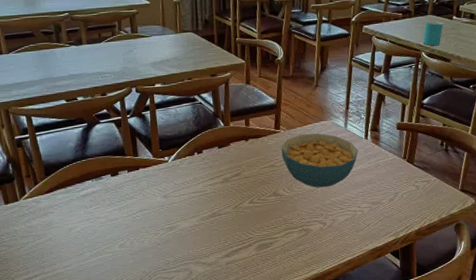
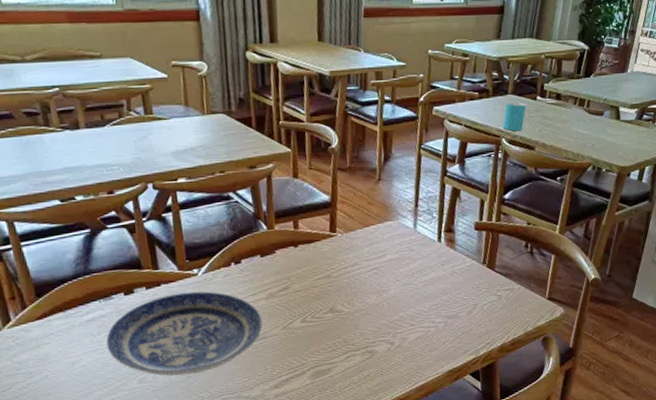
plate: none [96,175,218,243] -> present [106,291,263,376]
cereal bowl: present [281,133,358,188] -> none [338,236,430,302]

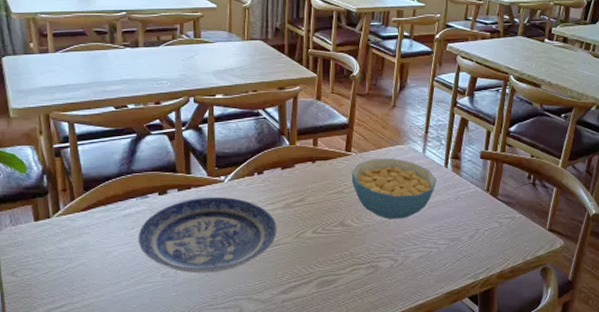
cereal bowl: none [338,236,430,302] -> present [351,158,436,220]
cup: present [503,101,526,132] -> none [512,42,534,70]

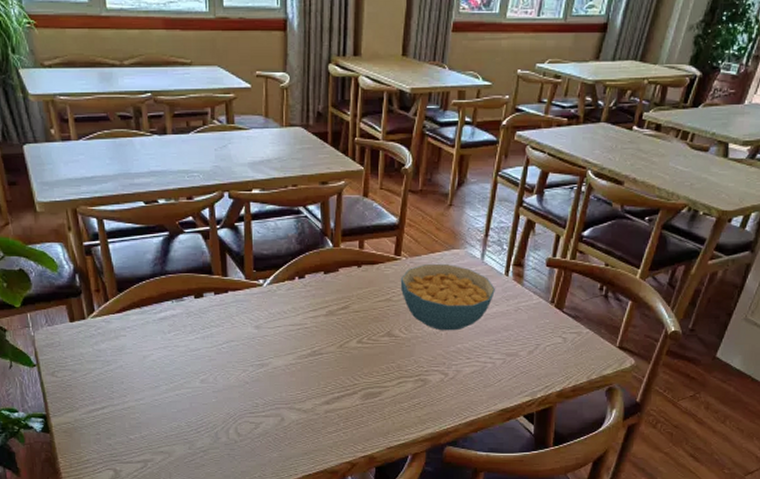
plate: present [138,196,277,274] -> none [175,301,320,381]

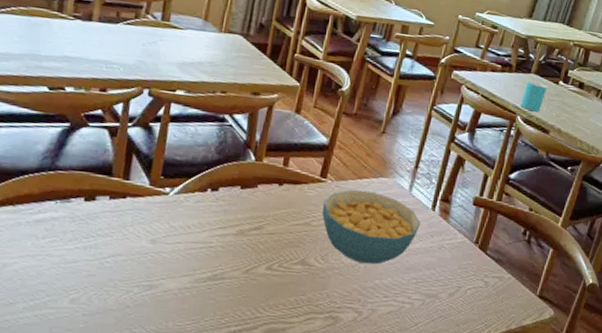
cup: none [591,130,620,164] -> present [521,80,547,112]

